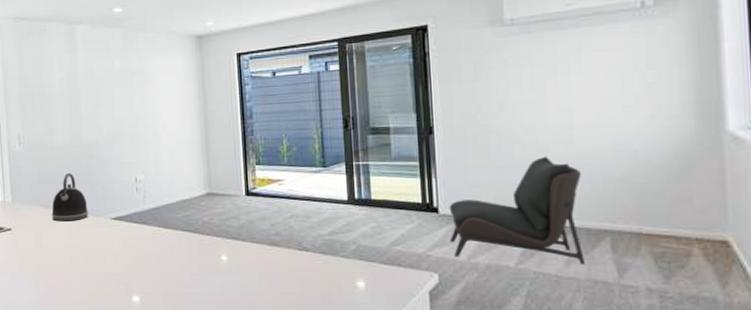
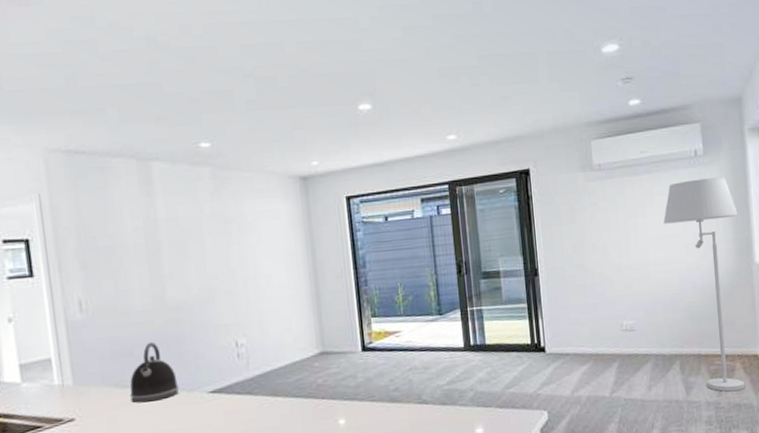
armless chair: present [449,156,585,264] -> none [554,291,662,393]
floor lamp: none [594,30,706,280] -> present [663,177,745,392]

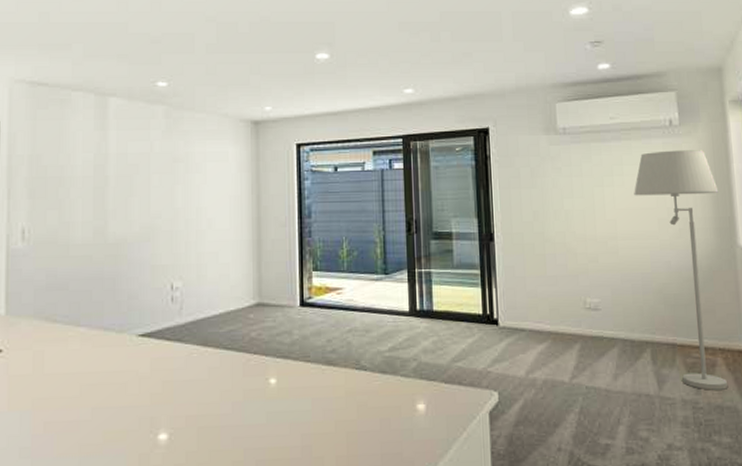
kettle: present [130,341,180,403] -> none [60,277,110,340]

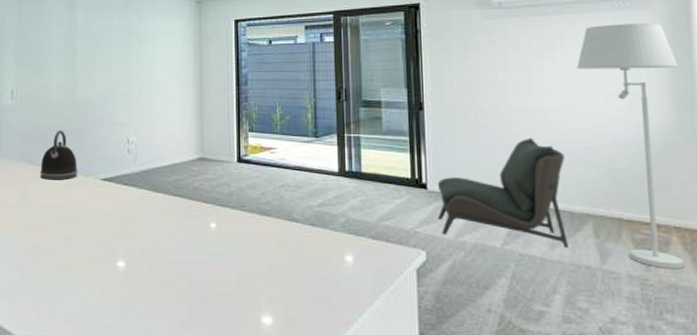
kettle: none [60,277,110,340] -> present [40,130,78,180]
armless chair: none [508,266,630,377] -> present [437,137,568,248]

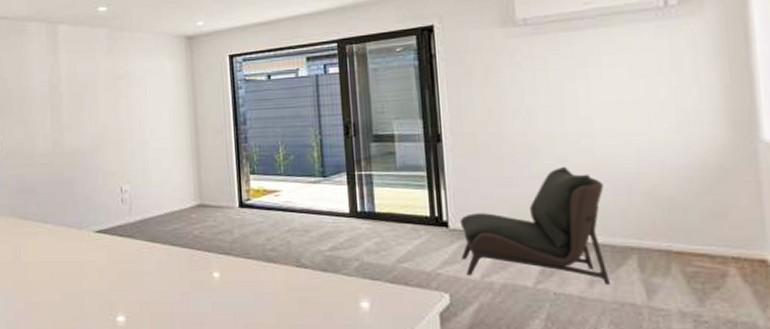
kettle: present [40,130,78,180] -> none [31,181,71,235]
floor lamp: present [577,23,685,269] -> none [615,31,745,303]

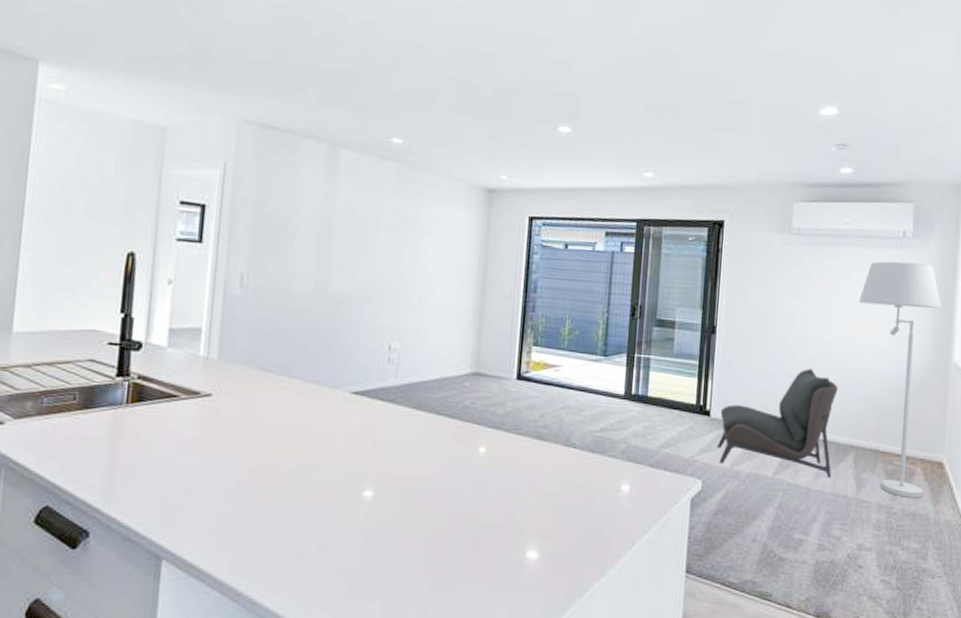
floor lamp: none [615,31,745,303] -> present [859,261,942,498]

